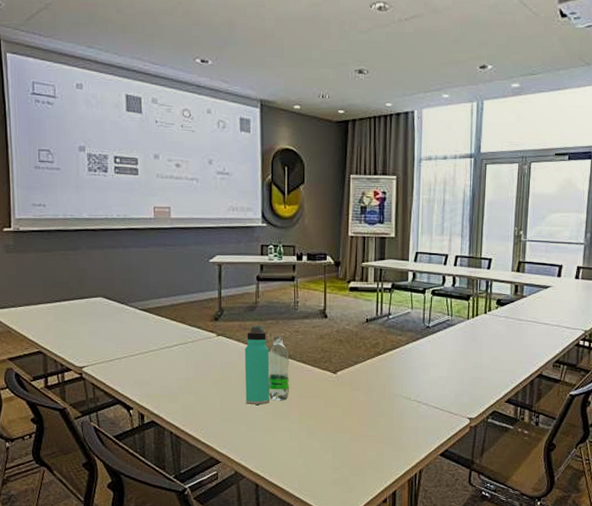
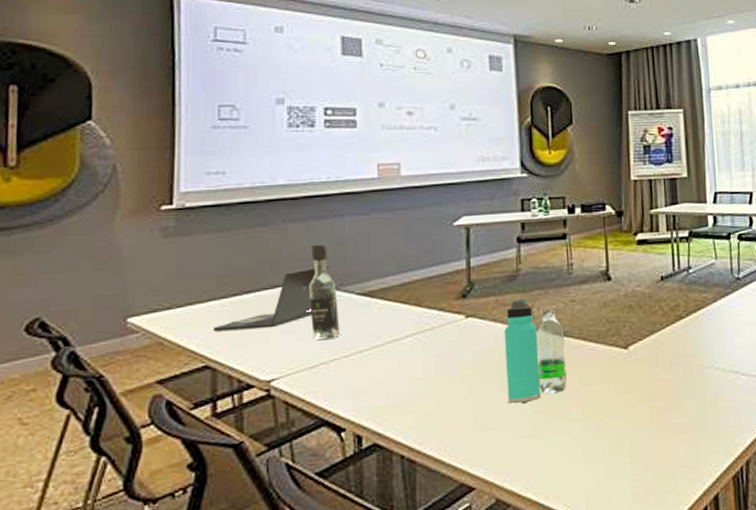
laptop: none [42,285,119,329] -> present [212,265,328,332]
bottle: none [105,268,128,342] -> present [308,244,340,341]

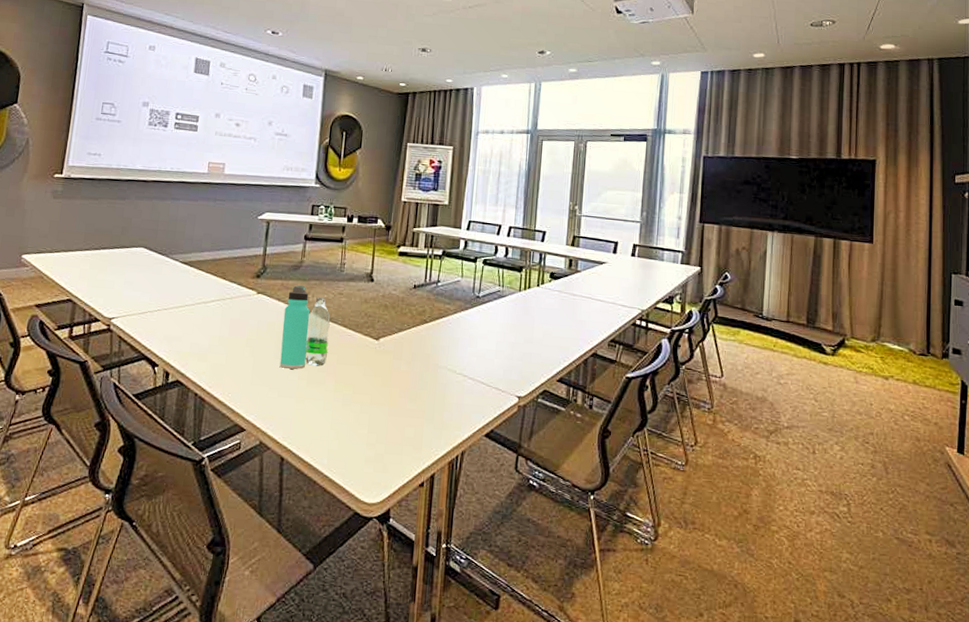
laptop: present [212,265,328,332] -> none [77,236,163,279]
bottle: present [308,244,340,341] -> none [145,219,167,294]

